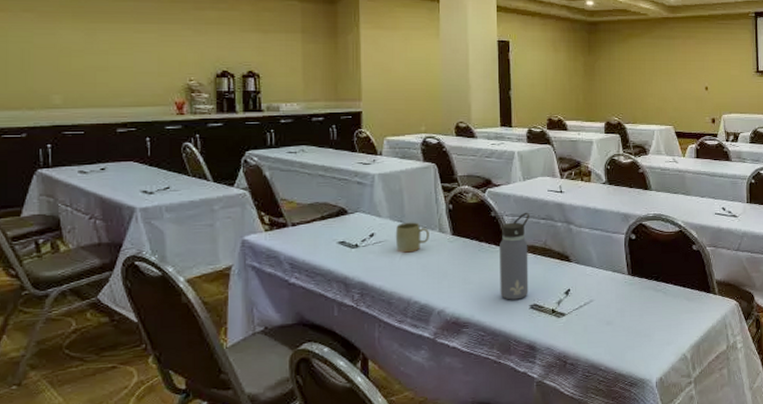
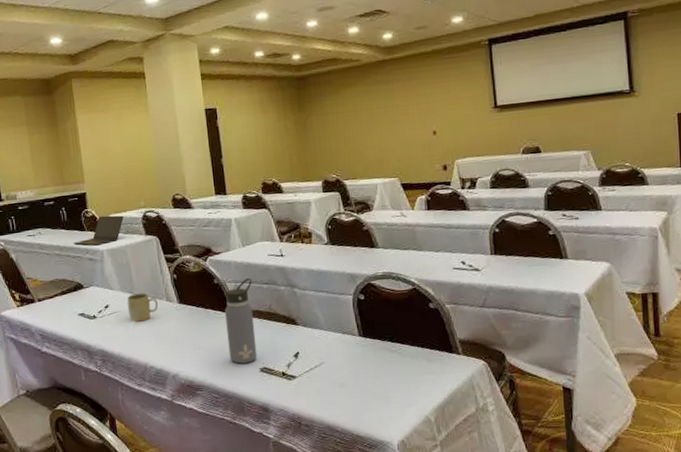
laptop: none [341,138,401,169] -> present [73,215,124,246]

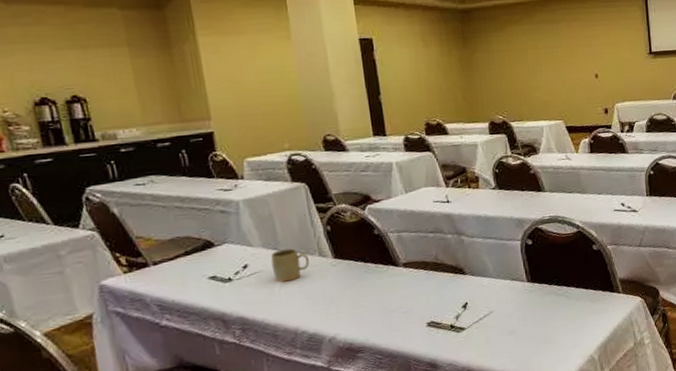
laptop: present [73,215,124,246] -> none [198,159,264,196]
water bottle: present [225,277,257,364] -> none [387,226,424,320]

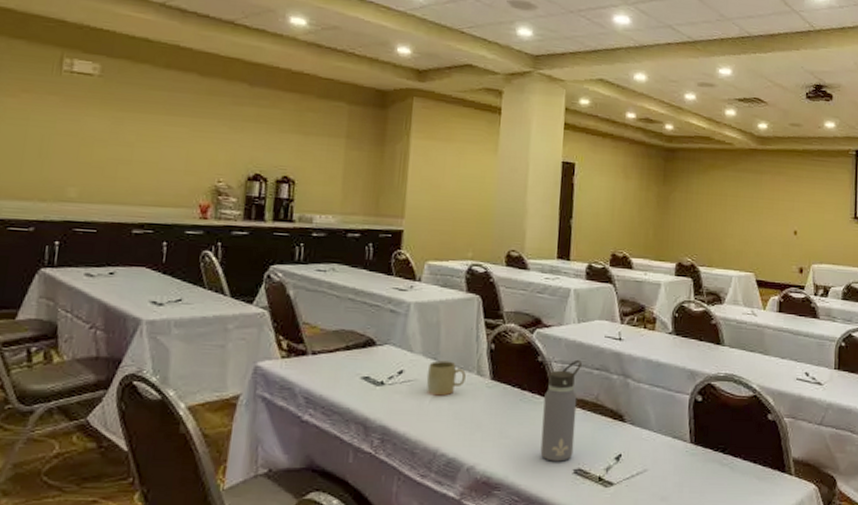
water bottle: none [387,226,424,320] -> present [540,359,583,462]

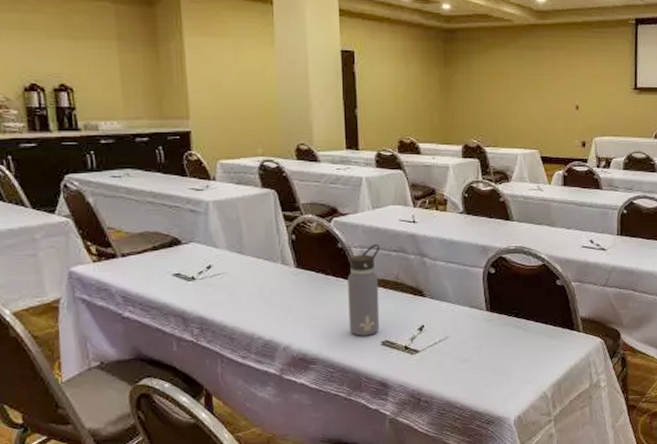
mug: present [426,360,466,396] -> none [234,253,271,286]

